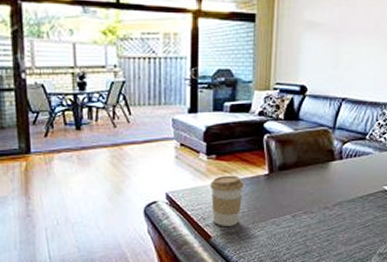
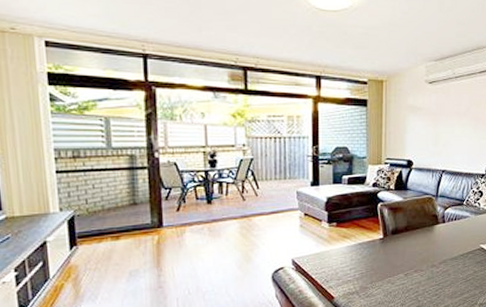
coffee cup: present [210,175,244,226] -> none [332,240,362,287]

